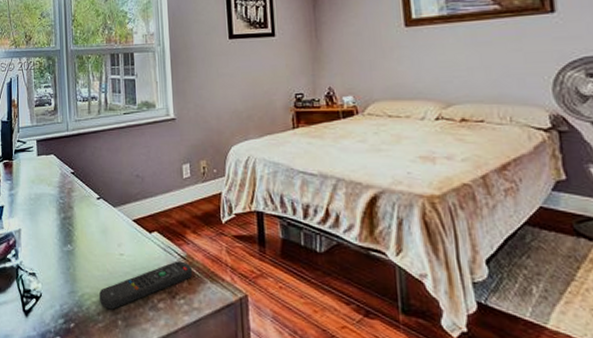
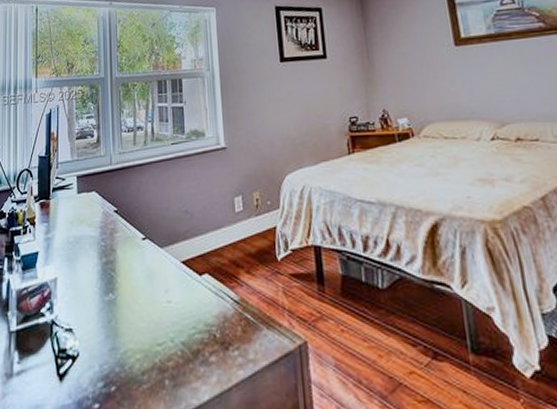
remote control: present [99,261,192,310] -> none [144,306,246,367]

